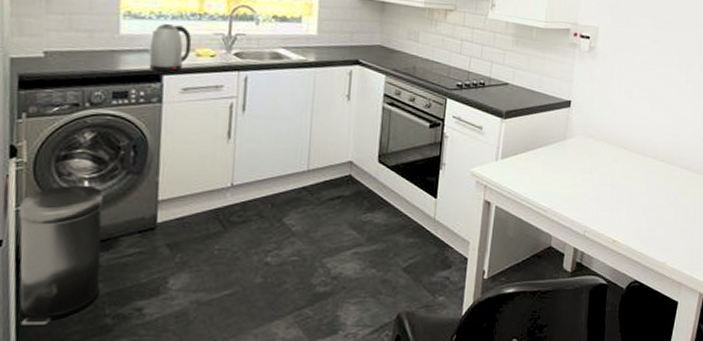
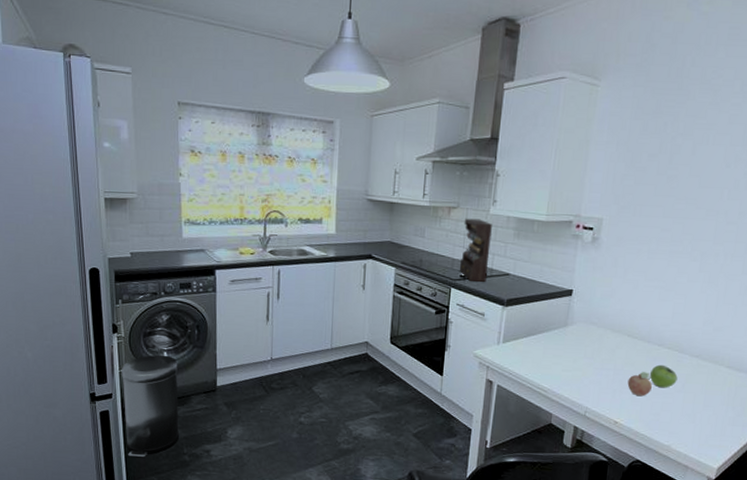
kettle: present [149,24,192,72] -> none [205,228,236,267]
spice rack: none [455,22,491,93] -> present [459,218,492,283]
fruit: none [624,186,647,212] -> present [627,372,652,397]
fruit: none [644,178,670,202] -> present [649,364,678,388]

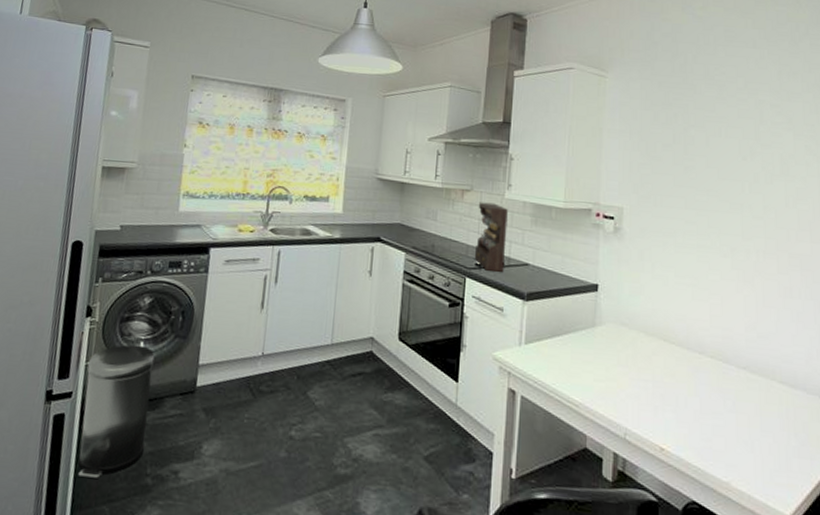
fruit: present [627,372,652,397] -> none [670,385,698,417]
fruit: present [649,364,678,388] -> none [693,376,726,407]

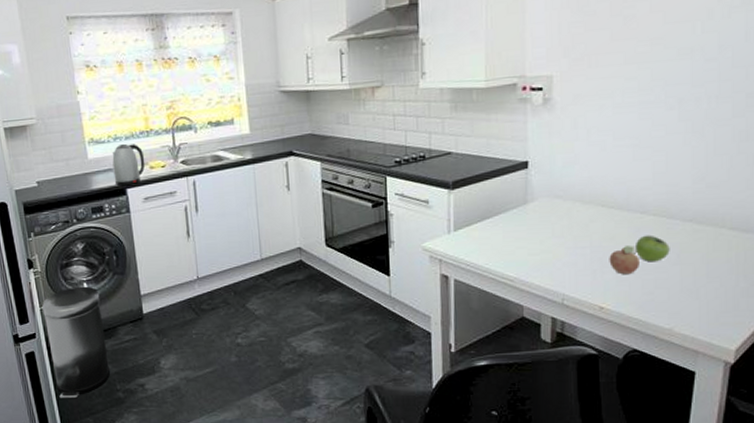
kettle: none [199,203,236,245] -> present [112,144,145,186]
spice rack: present [474,202,508,273] -> none [391,95,426,168]
fruit: none [670,385,698,417] -> present [609,246,639,275]
fruit: none [693,376,726,407] -> present [634,235,670,262]

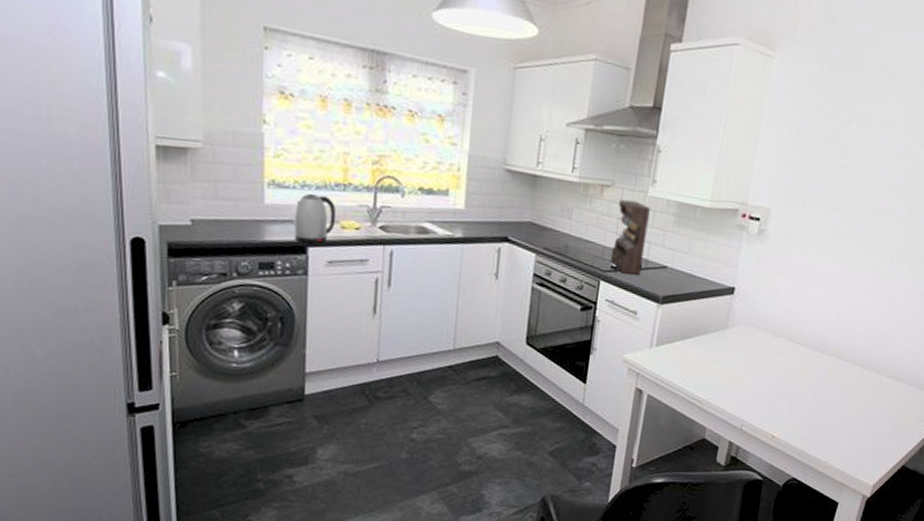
pedal bin: present [42,286,110,399] -> none [174,353,253,487]
spice rack: none [391,95,426,168] -> present [610,199,650,276]
fruit: present [609,246,639,275] -> none [787,381,813,408]
fruit: present [634,235,670,262] -> none [810,373,839,399]

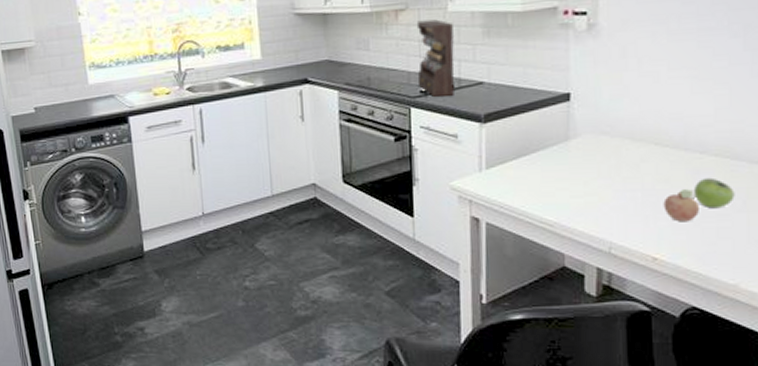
kettle: present [294,194,337,244] -> none [113,69,149,114]
fruit: none [787,381,813,408] -> present [663,189,699,222]
fruit: none [810,373,839,399] -> present [693,177,735,209]

